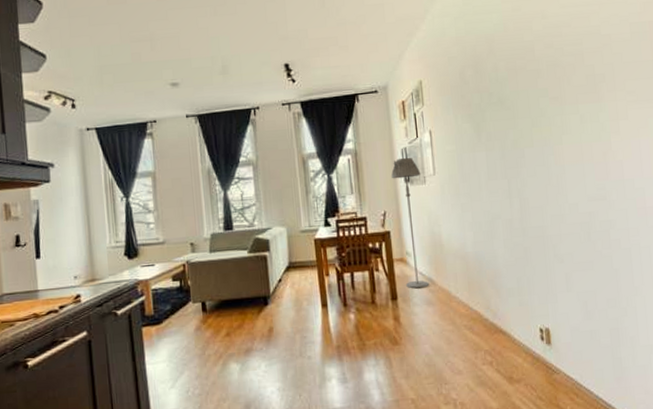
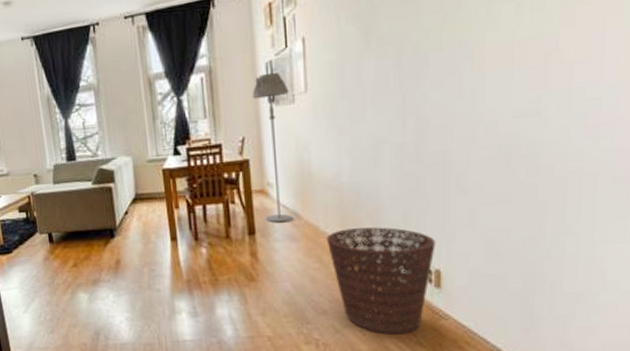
basket: none [457,291,544,391] -> present [326,227,436,334]

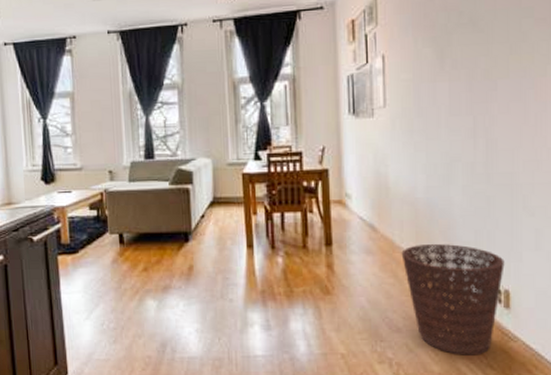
floor lamp: present [251,72,294,223] -> none [333,85,370,235]

